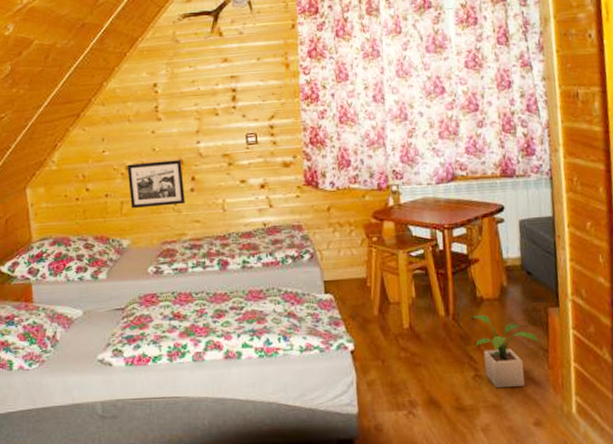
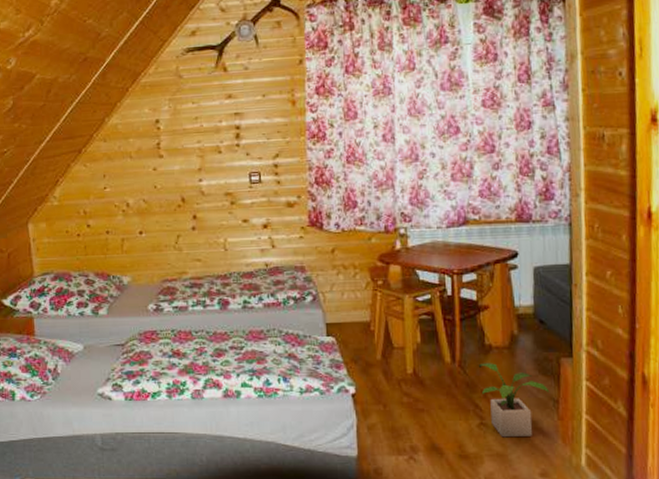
picture frame: present [127,160,185,209] -> none [128,198,186,246]

